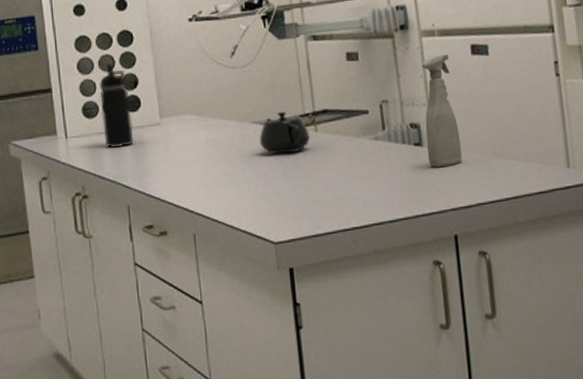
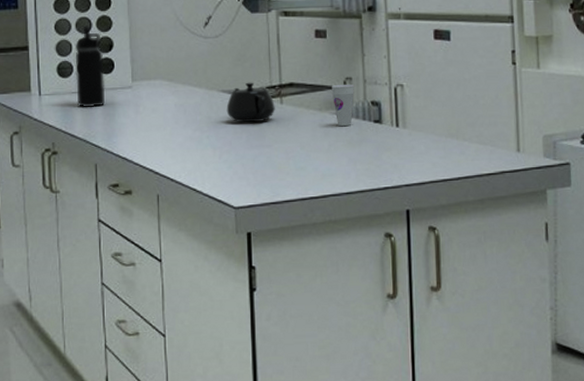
cup: none [367,107,392,152] -> present [331,84,354,127]
spray bottle: present [421,54,462,167] -> none [385,37,419,144]

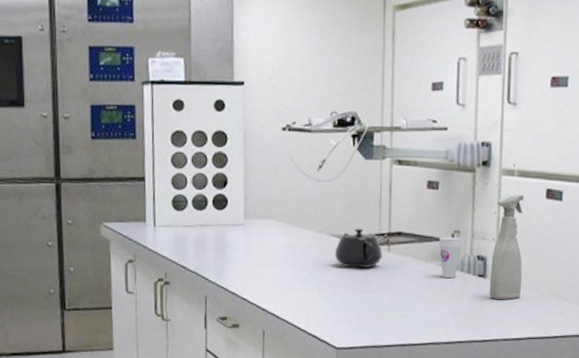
water bottle: present [75,27,106,108] -> none [189,162,218,242]
spray bottle: none [385,37,419,144] -> present [489,194,525,300]

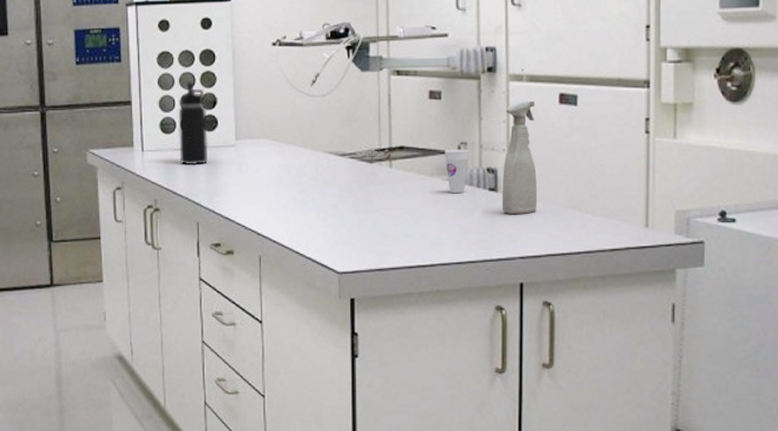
water bottle: none [189,162,218,242] -> present [178,82,209,166]
teapot: present [334,228,382,268] -> none [332,144,384,186]

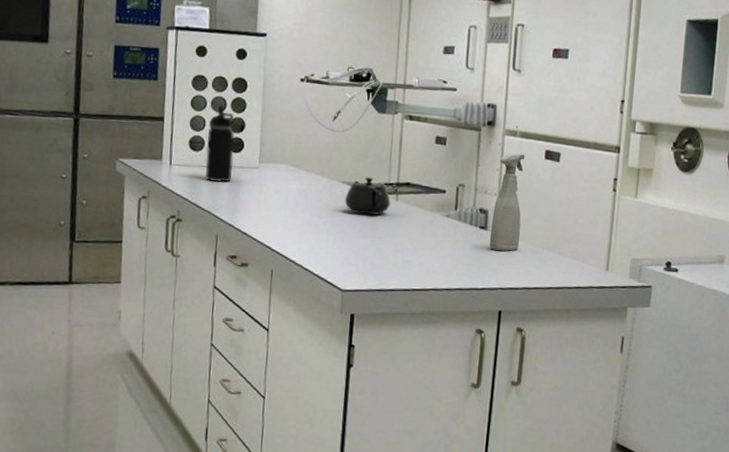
teapot: none [332,144,384,186] -> present [344,177,391,215]
cup: present [444,149,469,194] -> none [444,189,466,229]

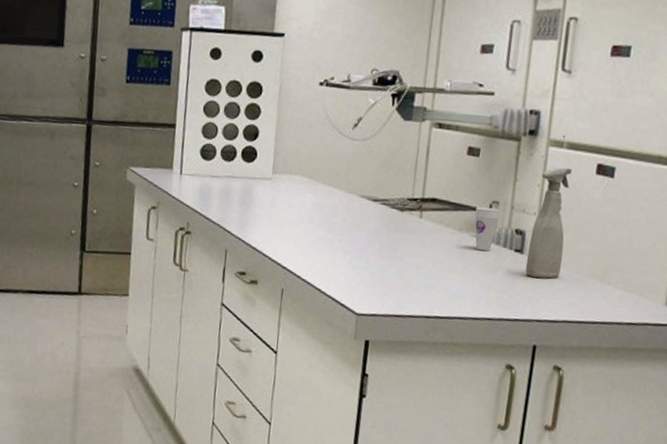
water bottle: present [204,106,234,183] -> none [215,112,248,194]
teapot: present [344,177,391,215] -> none [363,191,414,233]
cup: none [444,189,466,229] -> present [475,207,500,252]

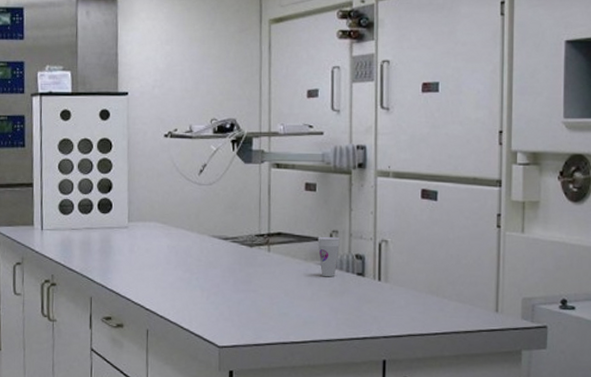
spray bottle: present [525,167,573,279] -> none [368,195,401,297]

